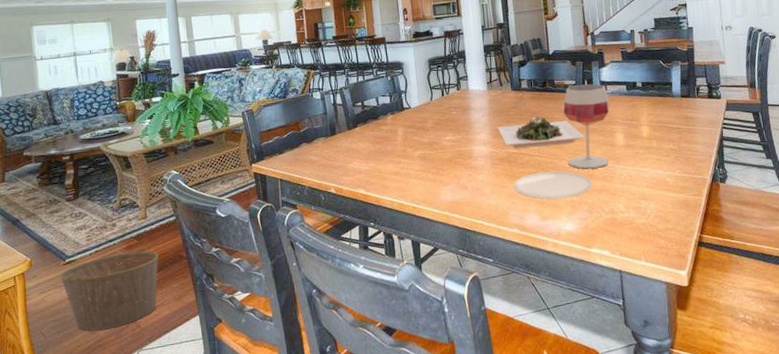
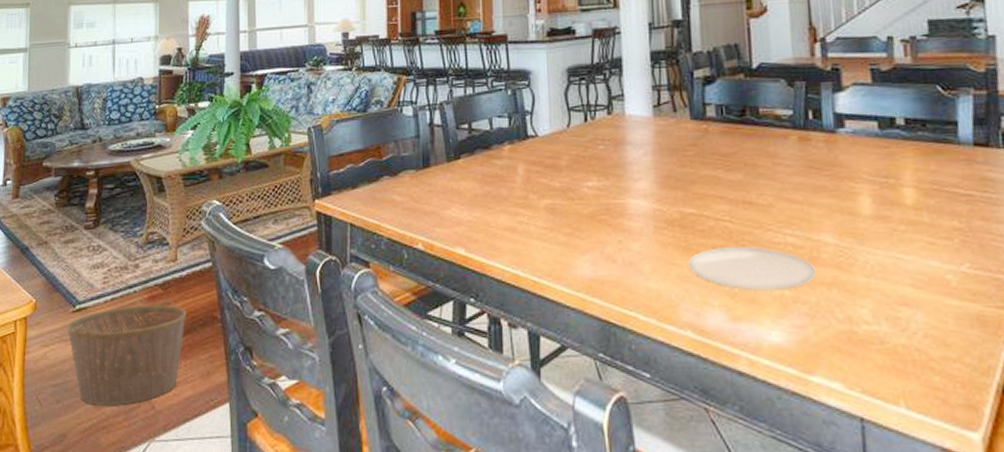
salad: present [497,116,586,148] -> none [665,160,808,207]
wineglass: present [563,84,610,169] -> none [772,116,849,248]

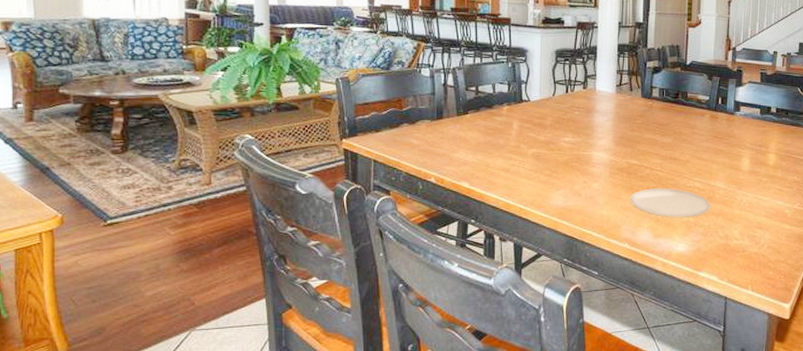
basket: present [66,301,187,406] -> none [98,218,223,304]

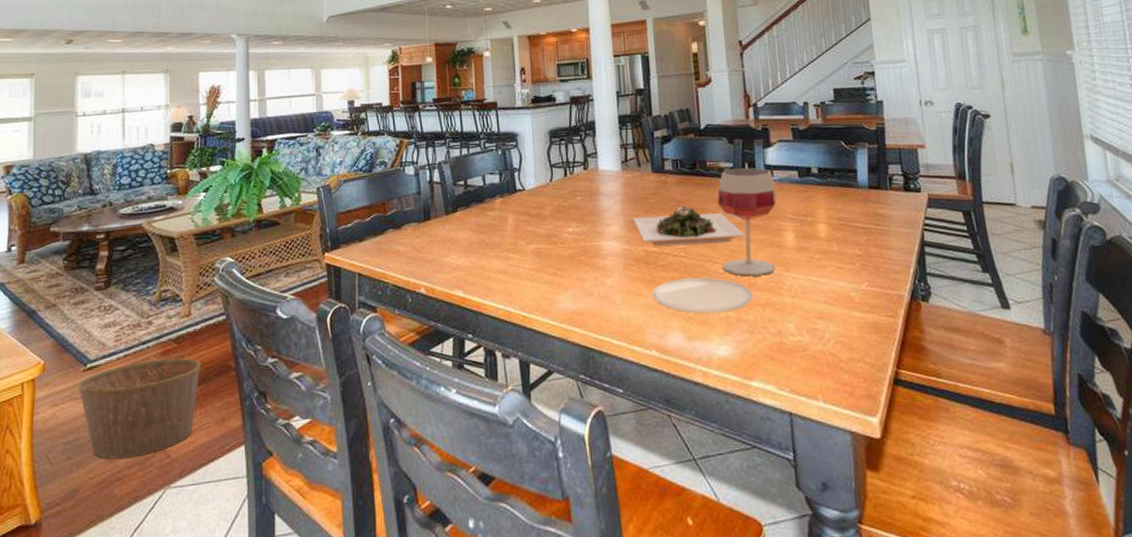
basket: none [98,218,223,304] -> present [77,354,201,459]
salad: none [621,128,712,163] -> present [632,206,746,246]
wineglass: none [690,101,741,191] -> present [717,167,777,276]

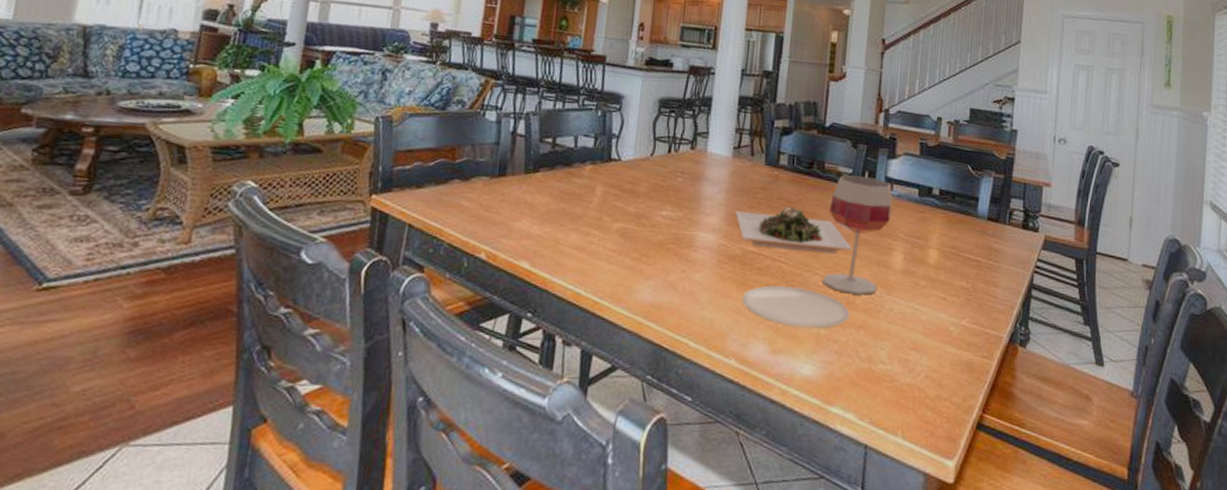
basket: present [77,354,201,459] -> none [25,287,194,404]

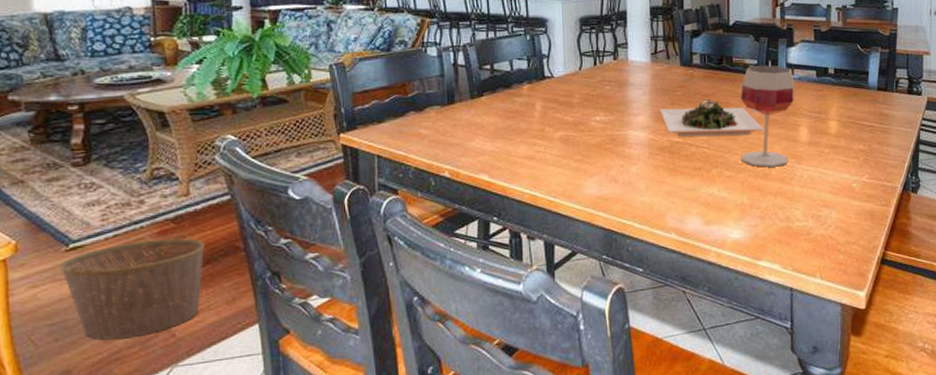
basket: none [25,287,194,404] -> present [59,234,205,340]
plate: present [742,285,850,330] -> none [674,167,767,201]

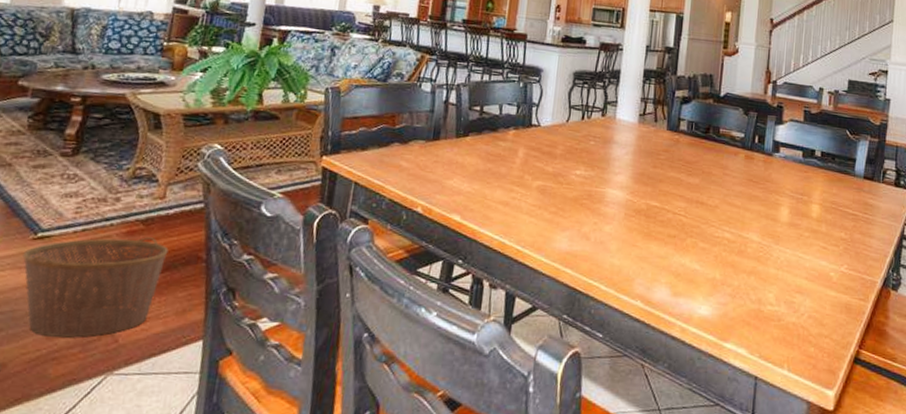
salad: present [659,99,765,137] -> none [640,166,745,209]
wineglass: present [741,65,795,167] -> none [718,139,780,245]

